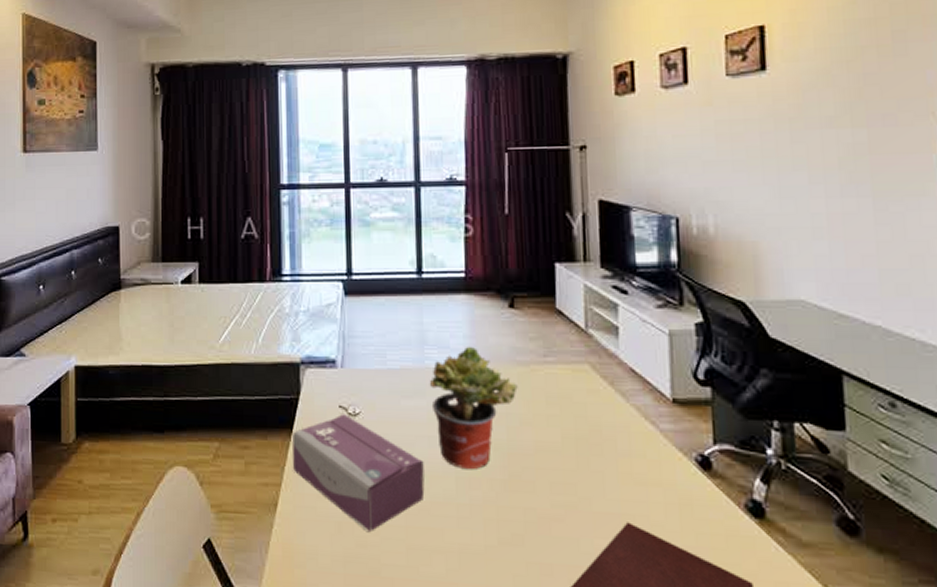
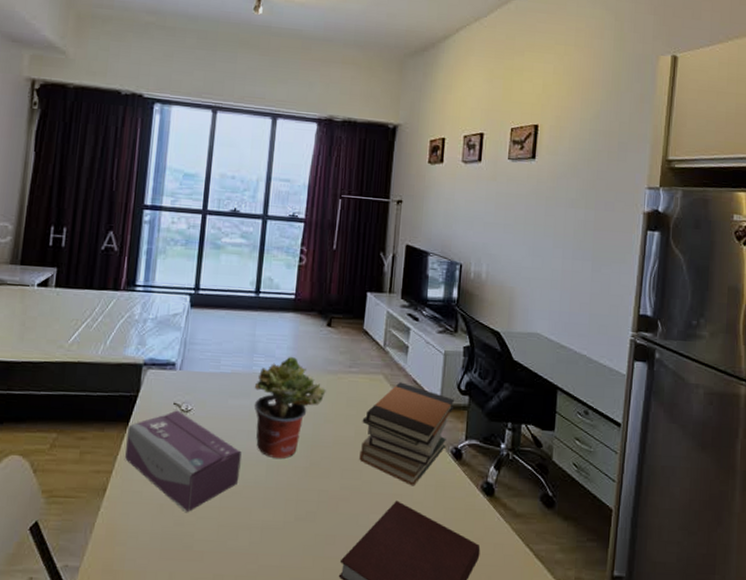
book stack: none [569,372,692,504] -> present [359,382,455,486]

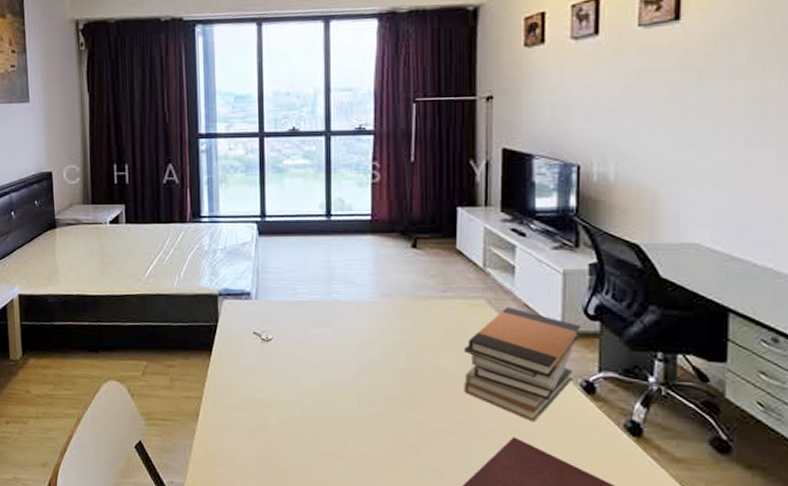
tissue box: present [125,410,242,513] -> none [212,339,330,440]
potted plant: present [254,356,326,459] -> none [335,281,417,390]

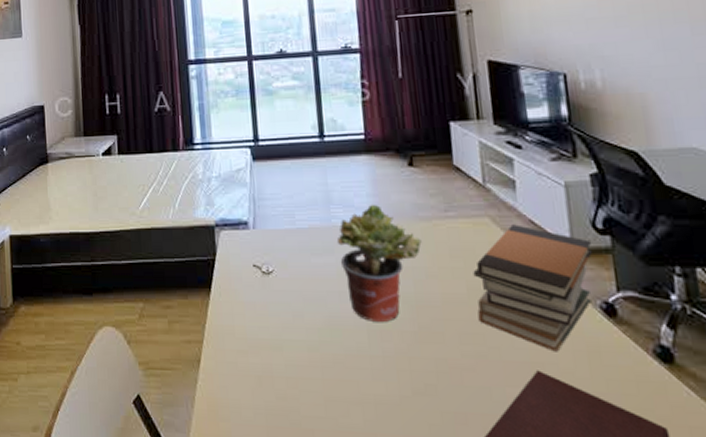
potted plant: none [335,281,417,390] -> present [336,204,422,323]

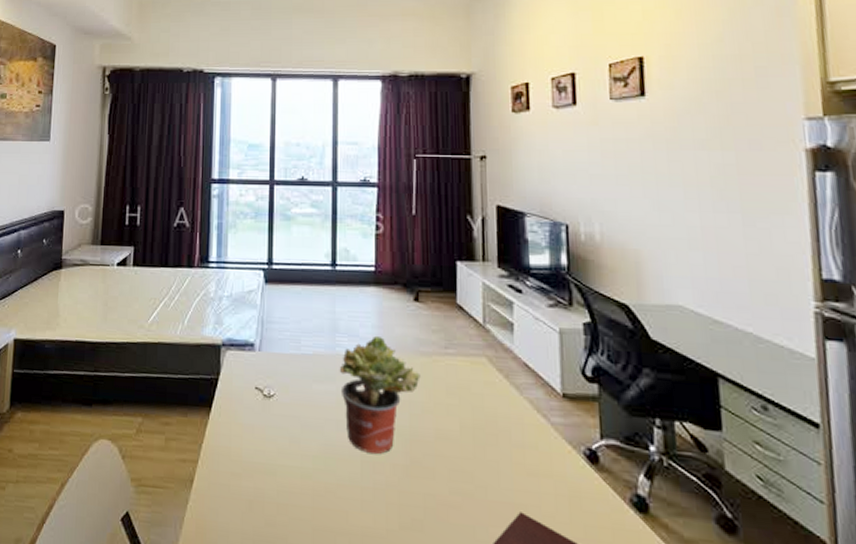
book stack: present [473,224,592,352] -> none [467,366,581,495]

